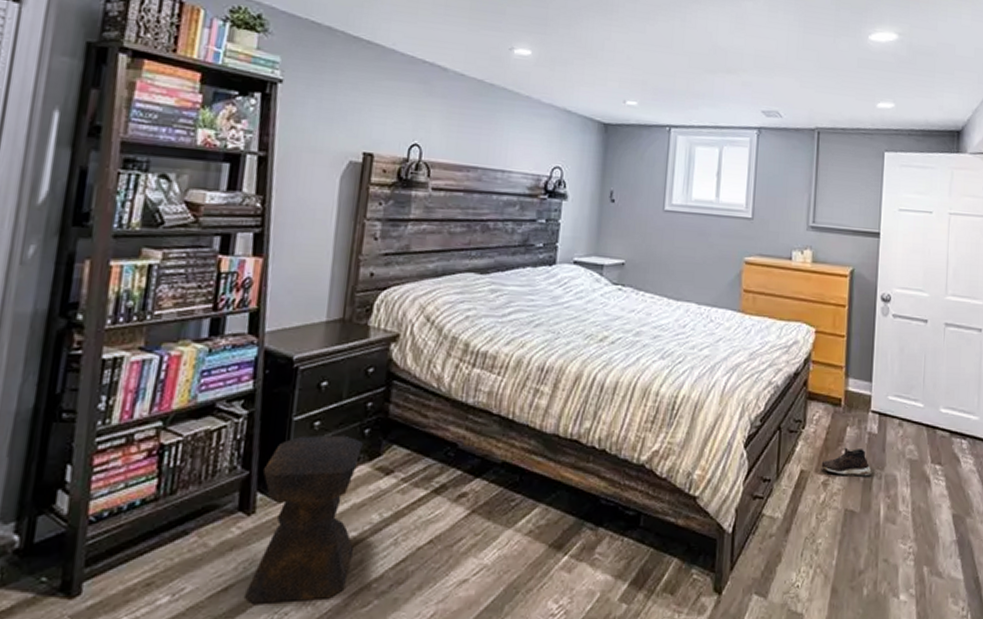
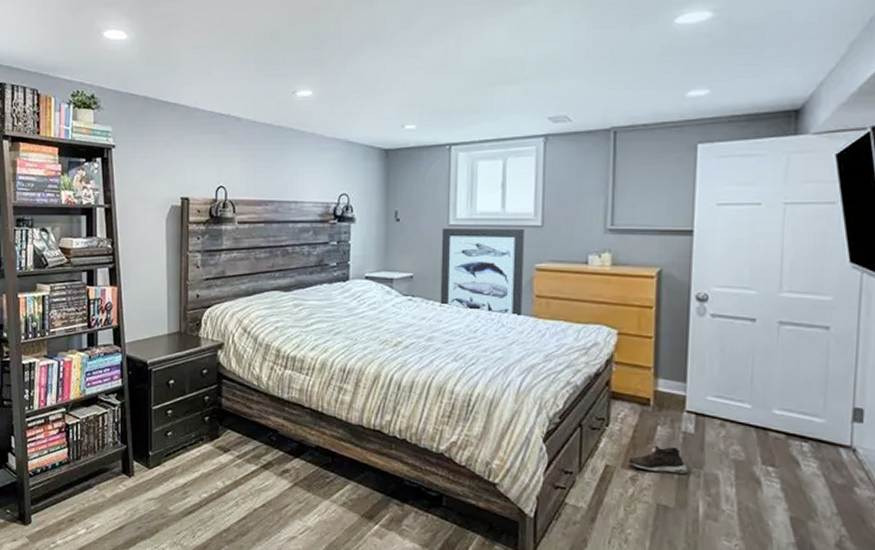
stool: present [243,436,363,604] -> none [133,421,206,541]
wall art: none [650,214,736,310] -> present [440,229,524,315]

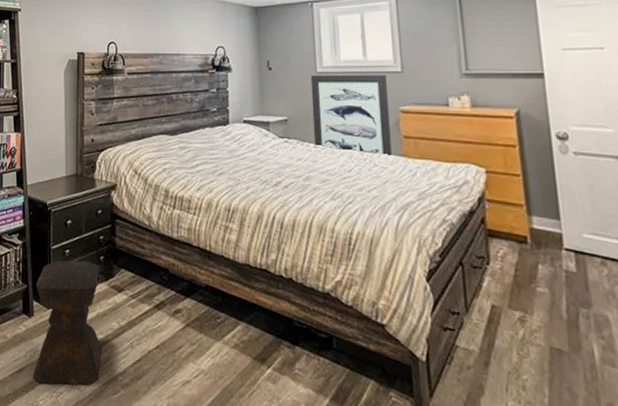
stool: none [133,421,206,541] -> present [32,260,102,385]
shoe: present [628,445,688,474] -> none [514,284,576,315]

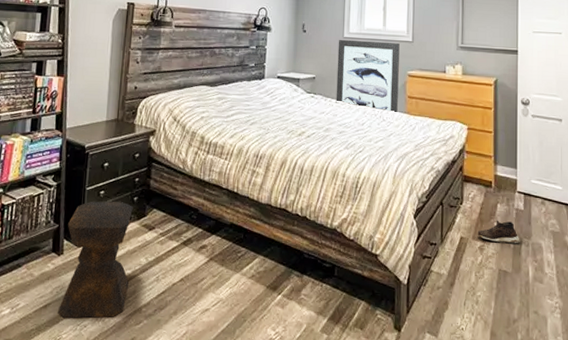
shoe: none [514,284,576,315] -> present [477,220,520,244]

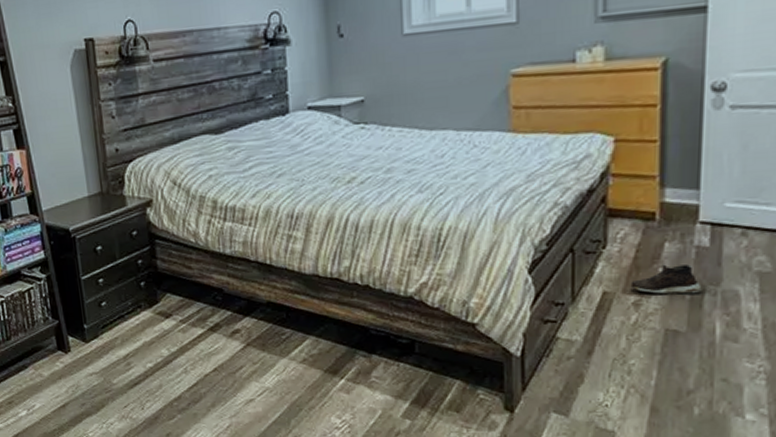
stool: present [57,201,133,318] -> none [68,289,153,416]
wall art: present [336,40,400,112] -> none [395,29,497,132]

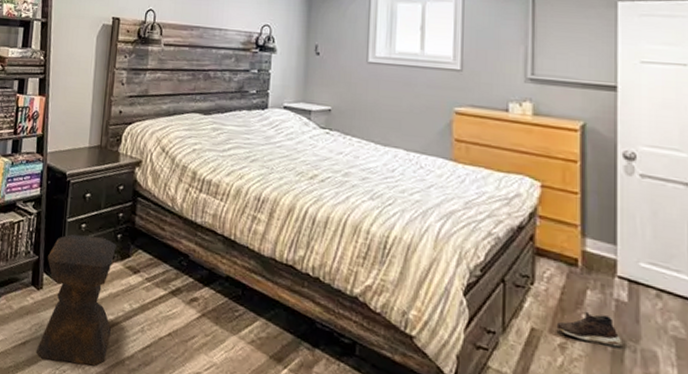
stool: none [68,289,153,416] -> present [36,234,116,366]

